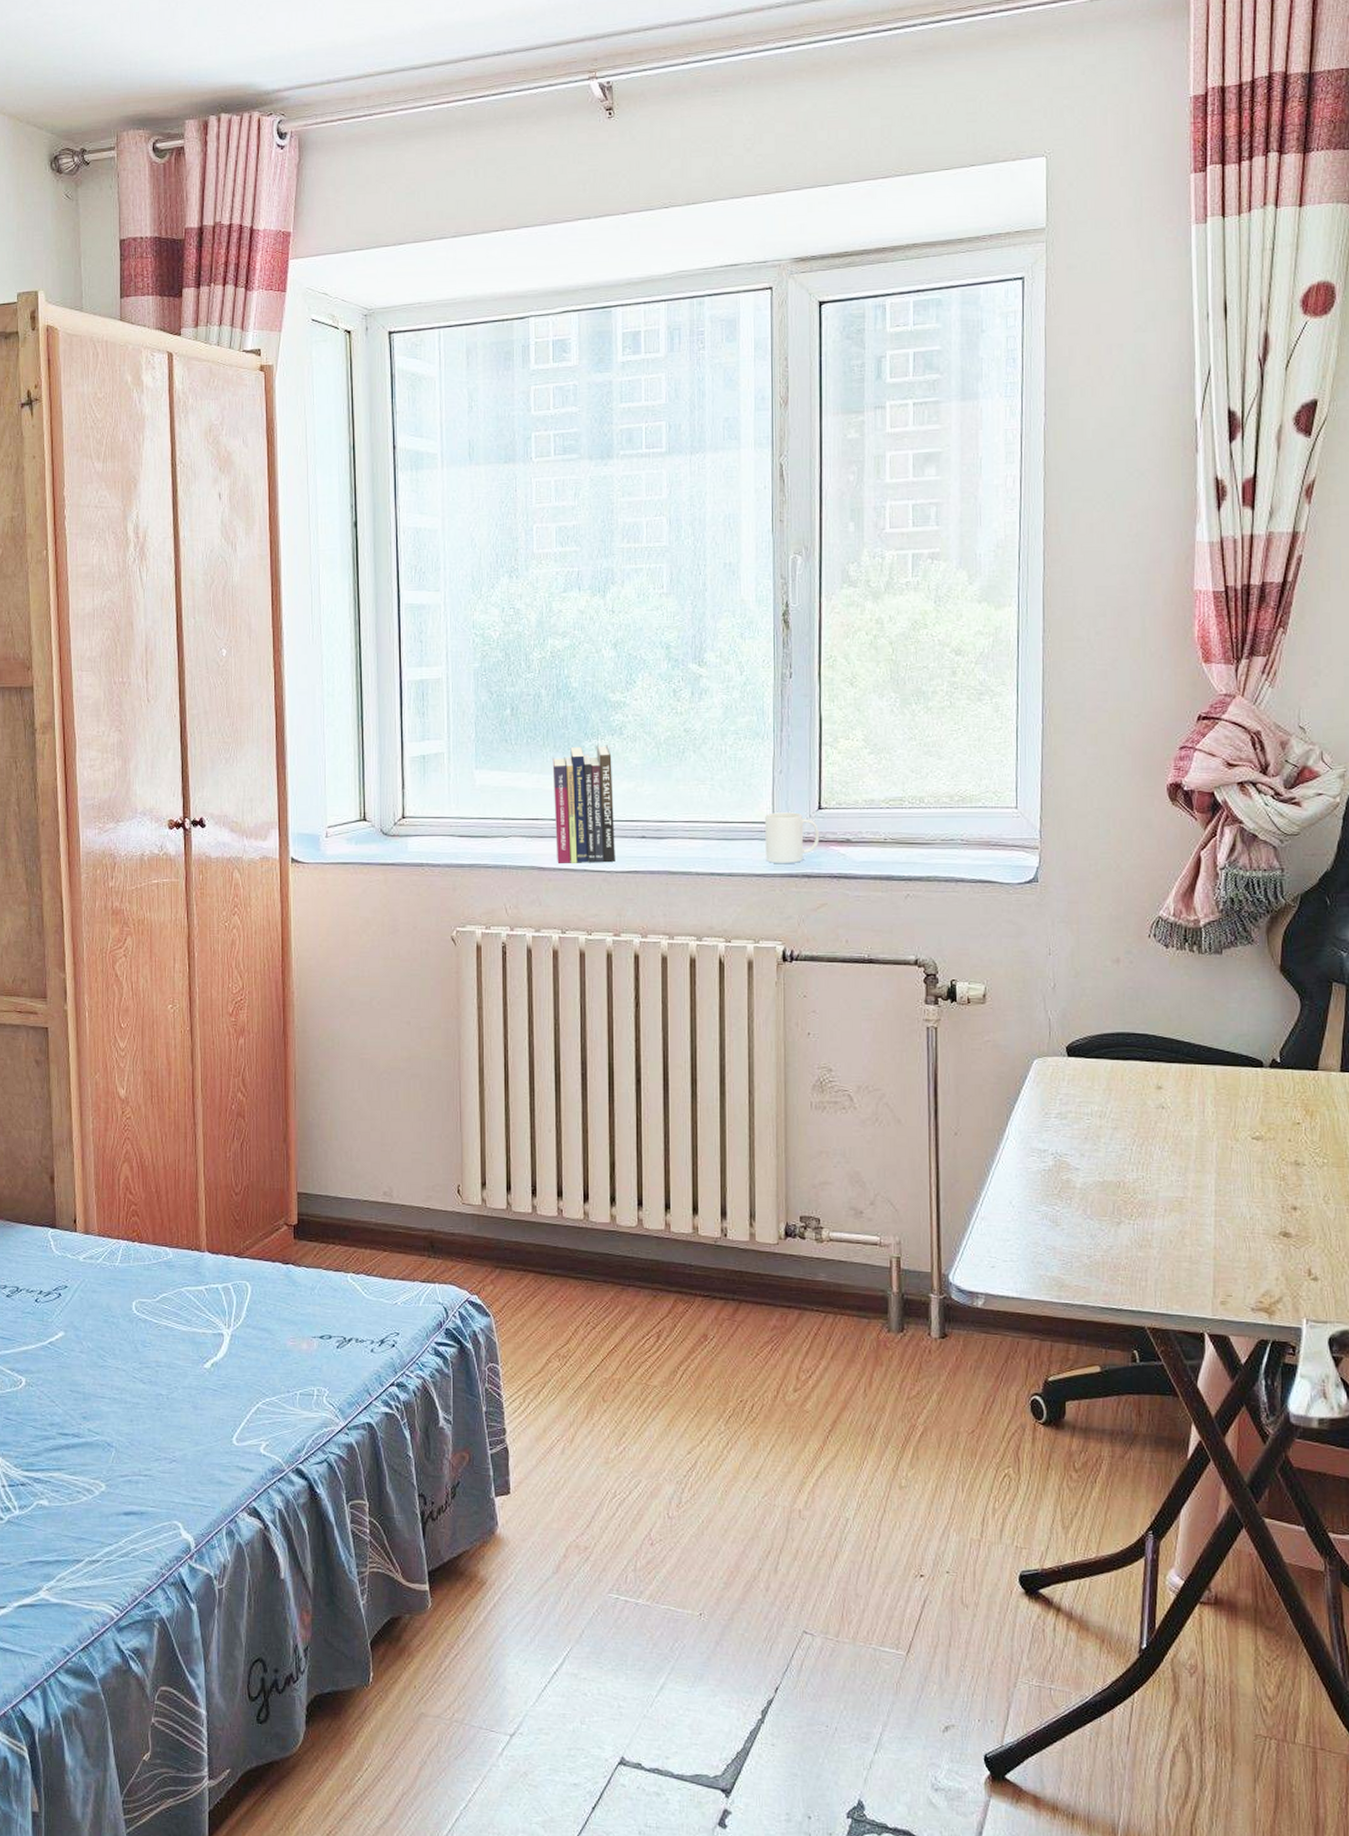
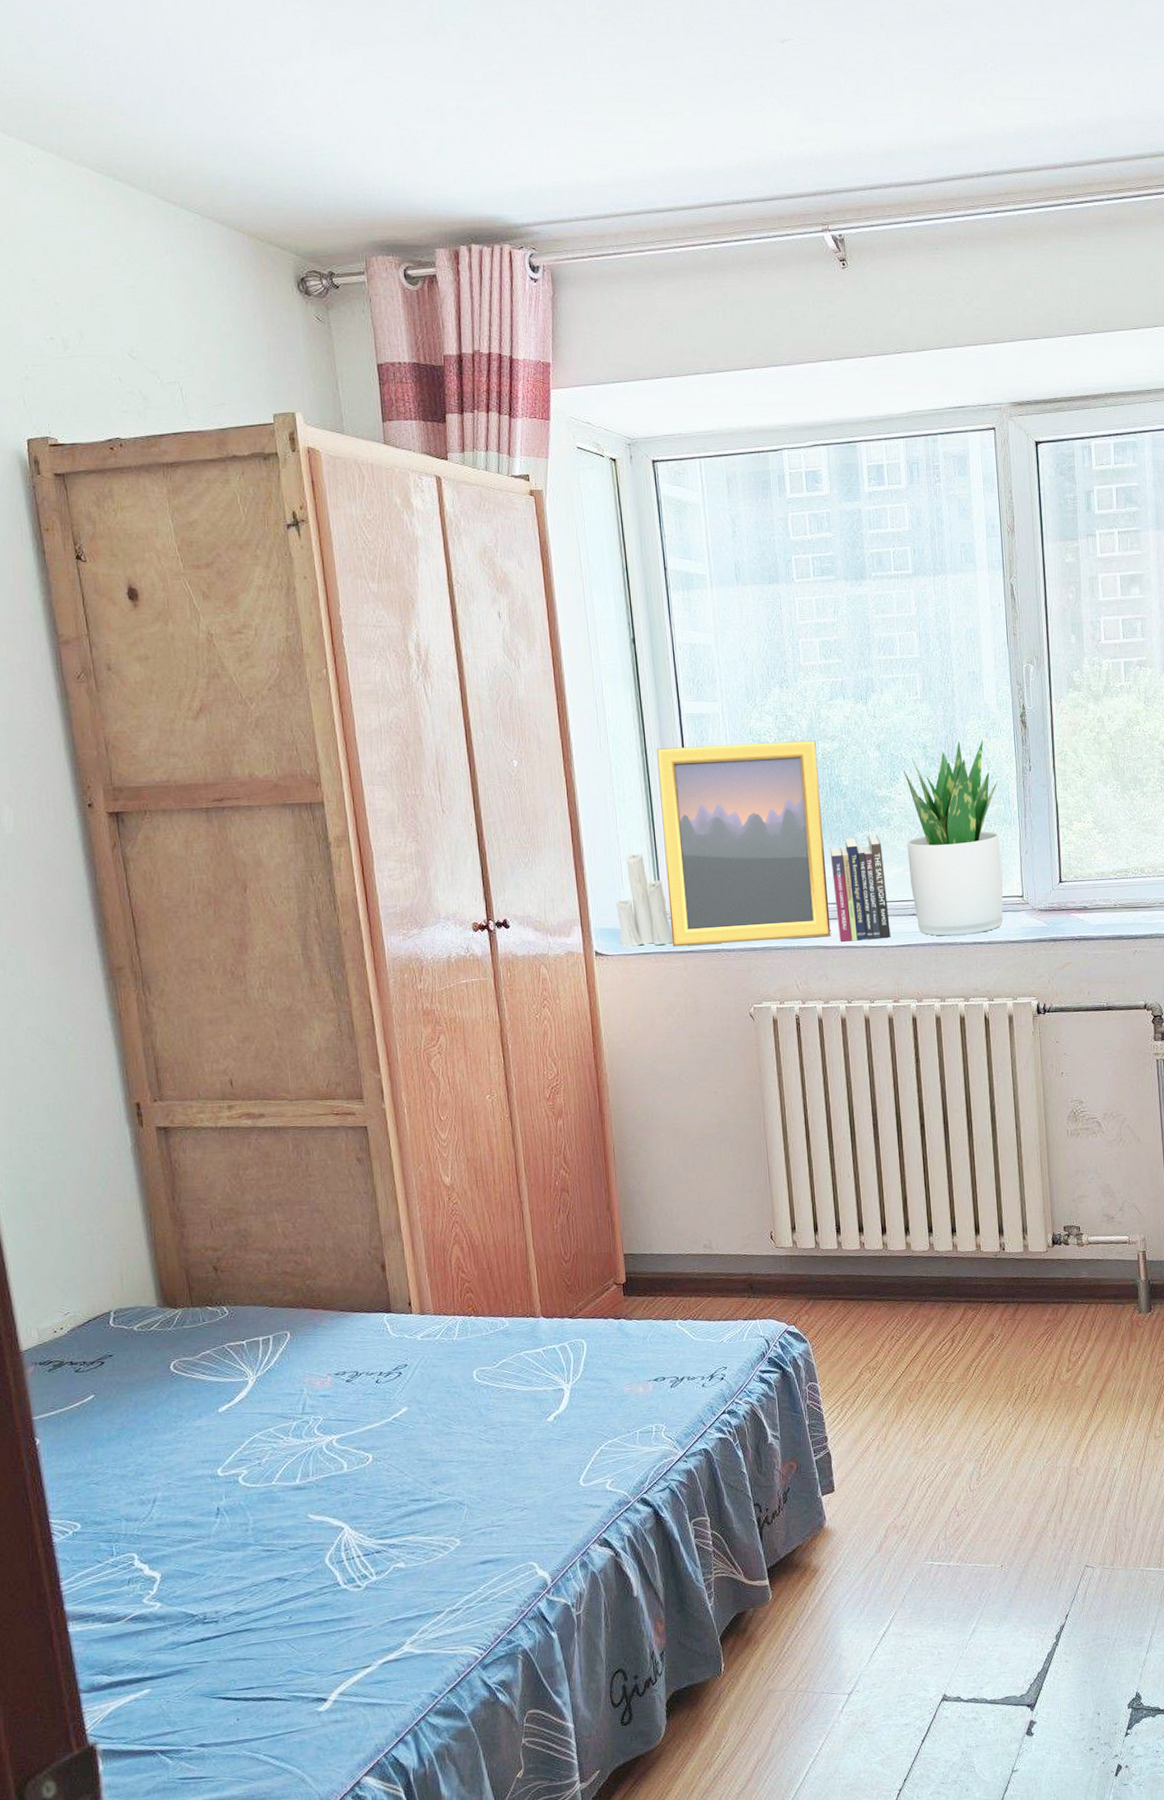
candle: none [317,742,374,856] -> present [616,843,673,948]
picture frame: none [372,636,548,858] -> present [657,740,831,947]
planter: none [640,641,752,864] -> present [903,740,1003,936]
mug: present [765,812,820,864] -> none [1016,886,1062,931]

